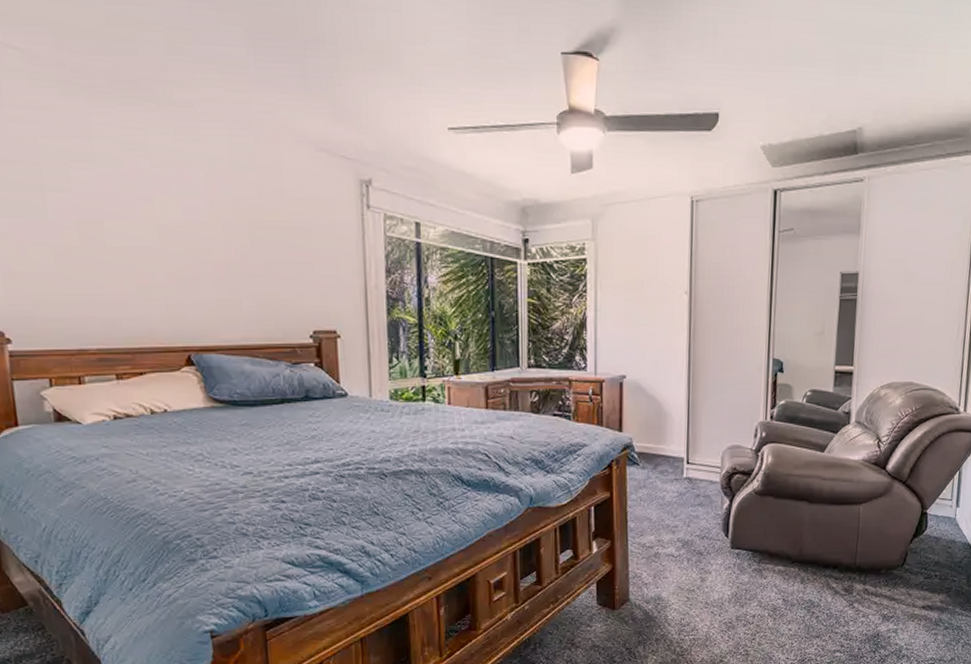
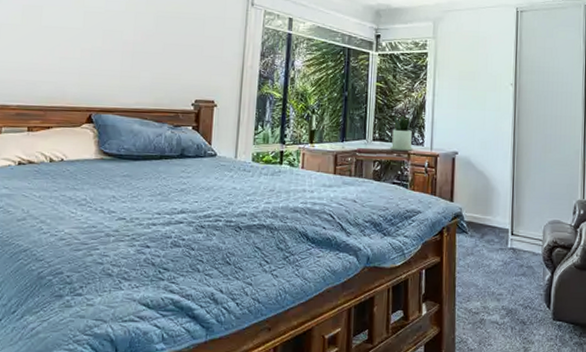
planter: none [548,336,575,379] -> present [390,115,414,152]

